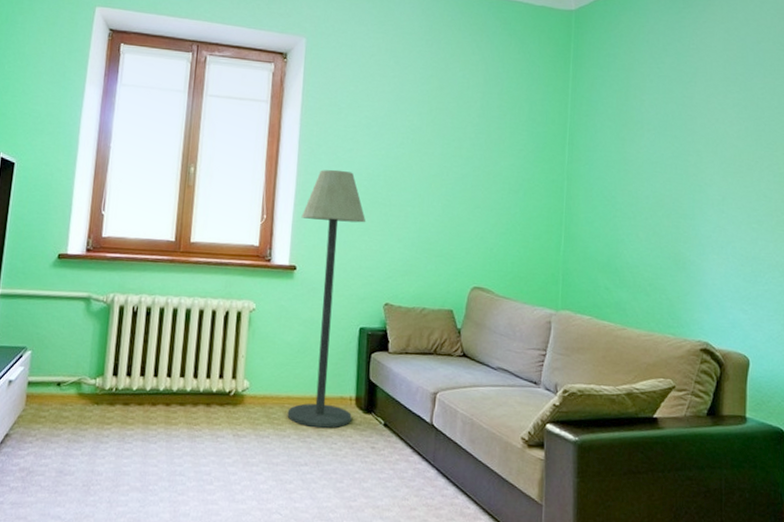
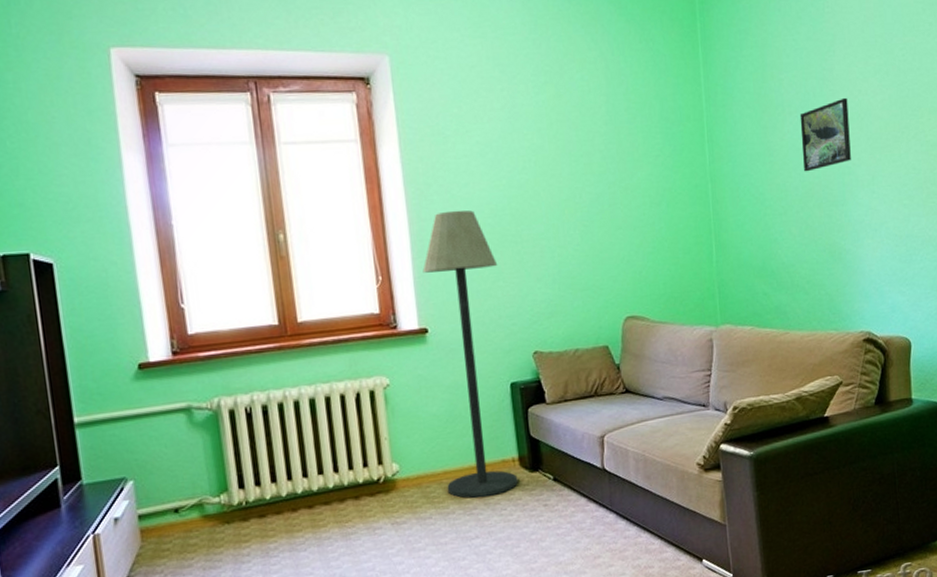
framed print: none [656,123,705,184] -> present [799,97,851,172]

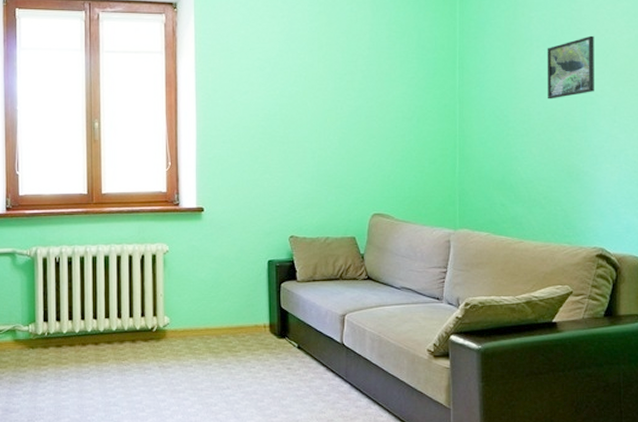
floor lamp: present [422,210,518,498] -> none [204,113,267,354]

